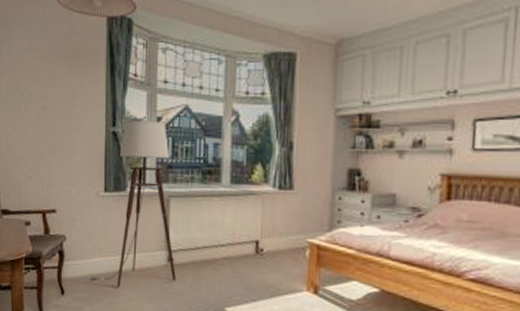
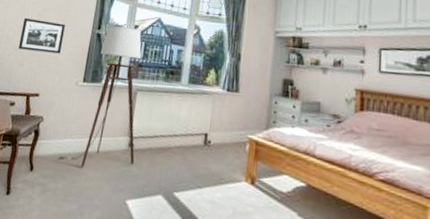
picture frame: none [22,119,72,161] -> present [18,17,65,54]

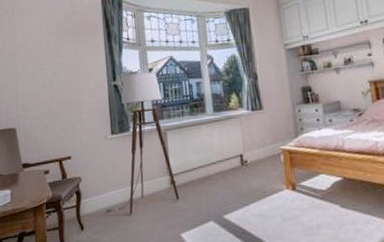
picture frame: present [18,17,65,54] -> none [36,83,82,118]

